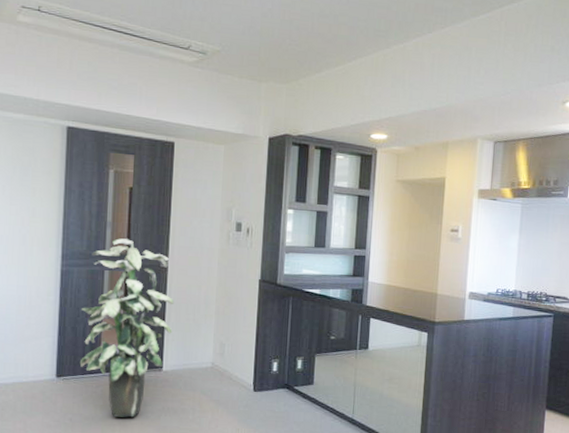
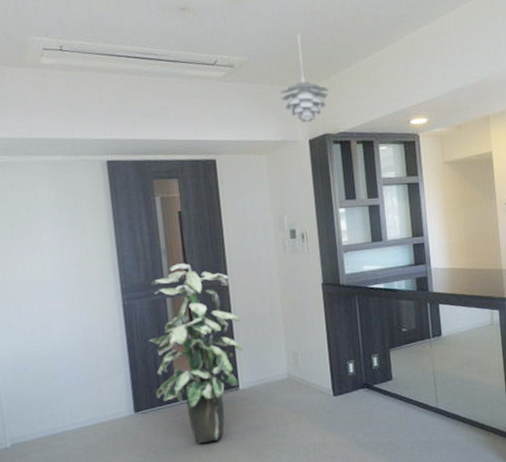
pendant light: none [248,32,297,120] -> present [280,34,330,123]

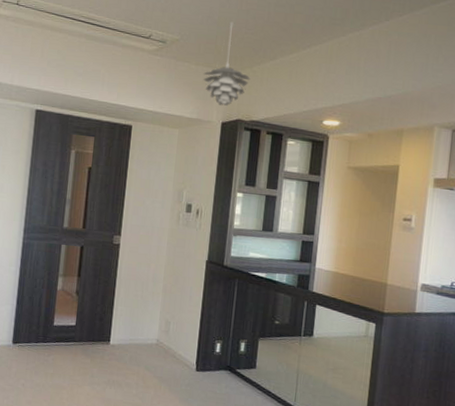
indoor plant: present [149,263,243,443] -> none [34,215,124,388]

